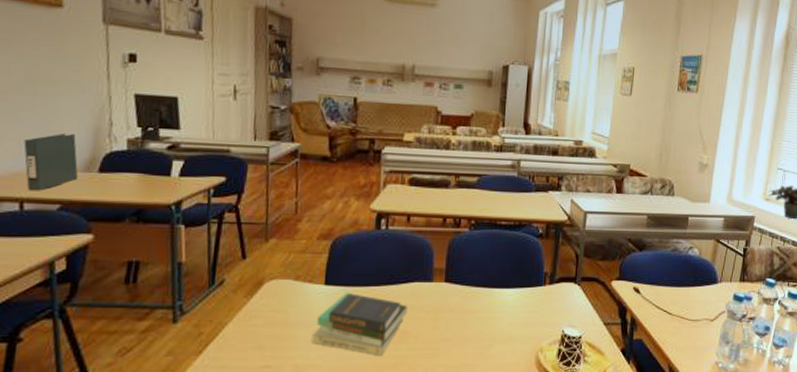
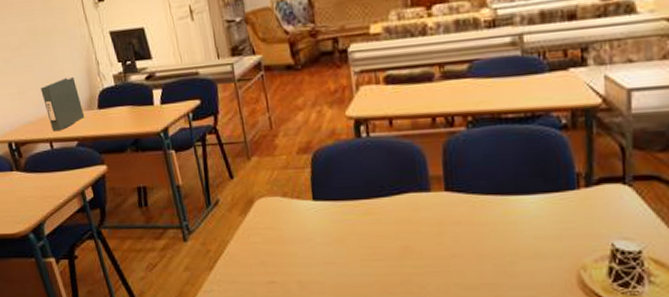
books: present [312,292,407,355] -> none [310,207,406,272]

